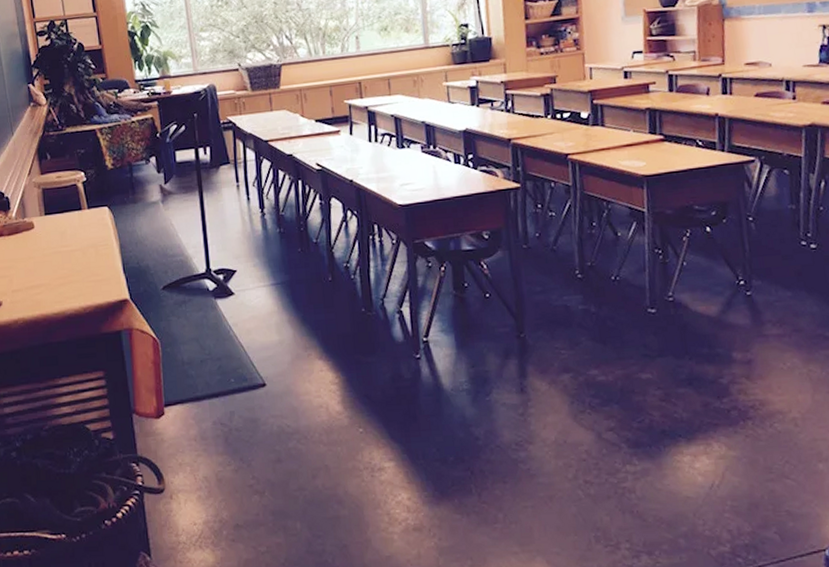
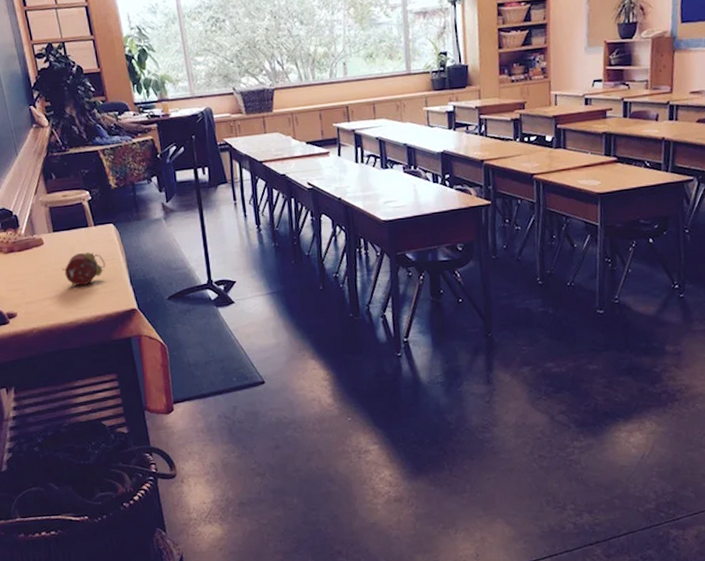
alarm clock: none [52,236,98,273] -> present [62,251,106,286]

